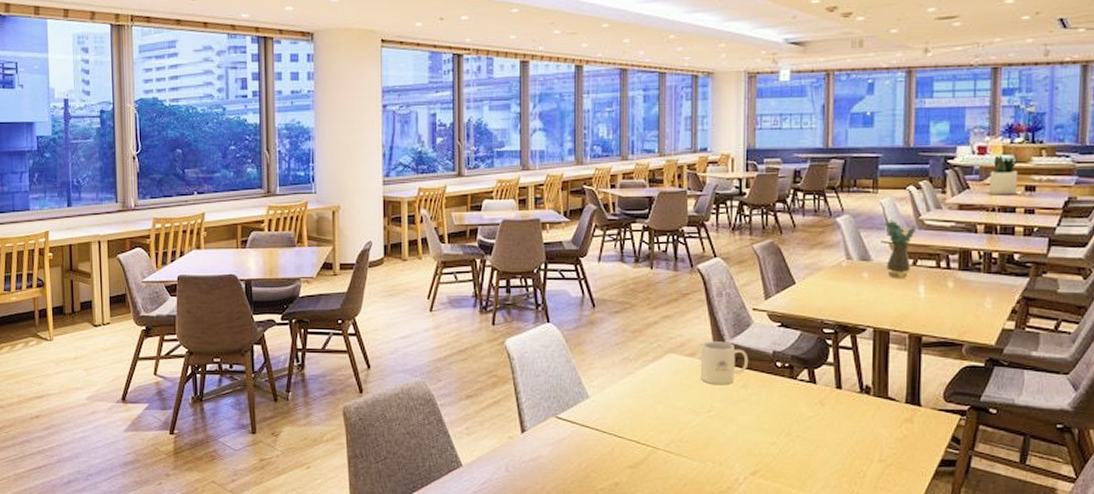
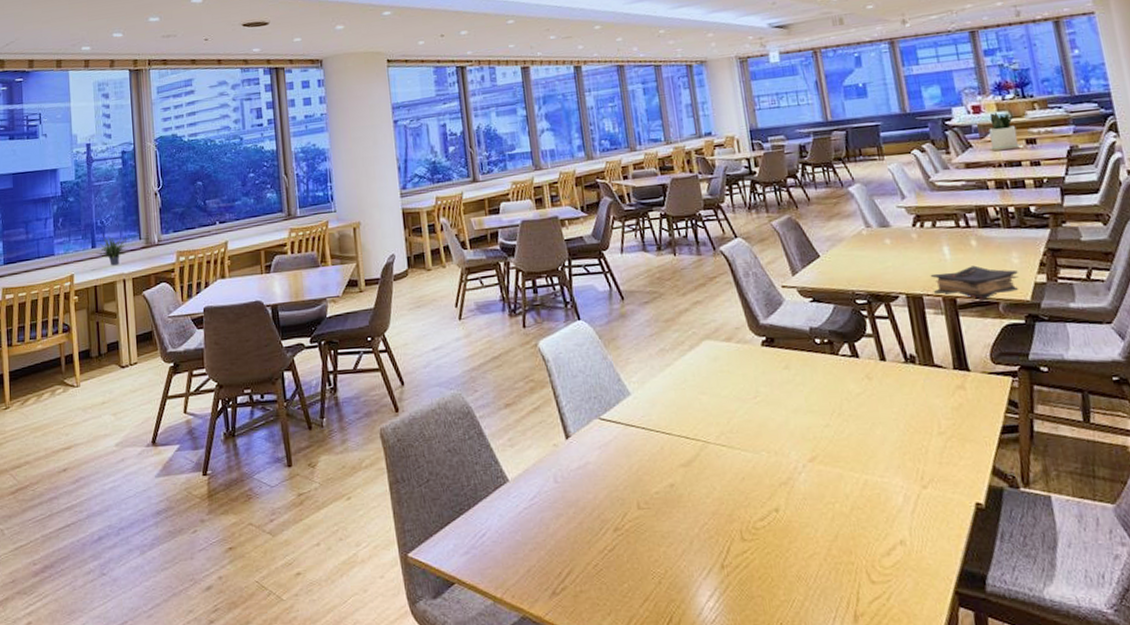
potted plant: none [71,193,104,226] -> present [96,234,128,266]
mug: present [700,341,749,385] -> none [736,323,787,369]
vase: present [885,218,916,279] -> none [896,183,931,243]
book: none [901,306,988,341] -> present [930,265,1019,300]

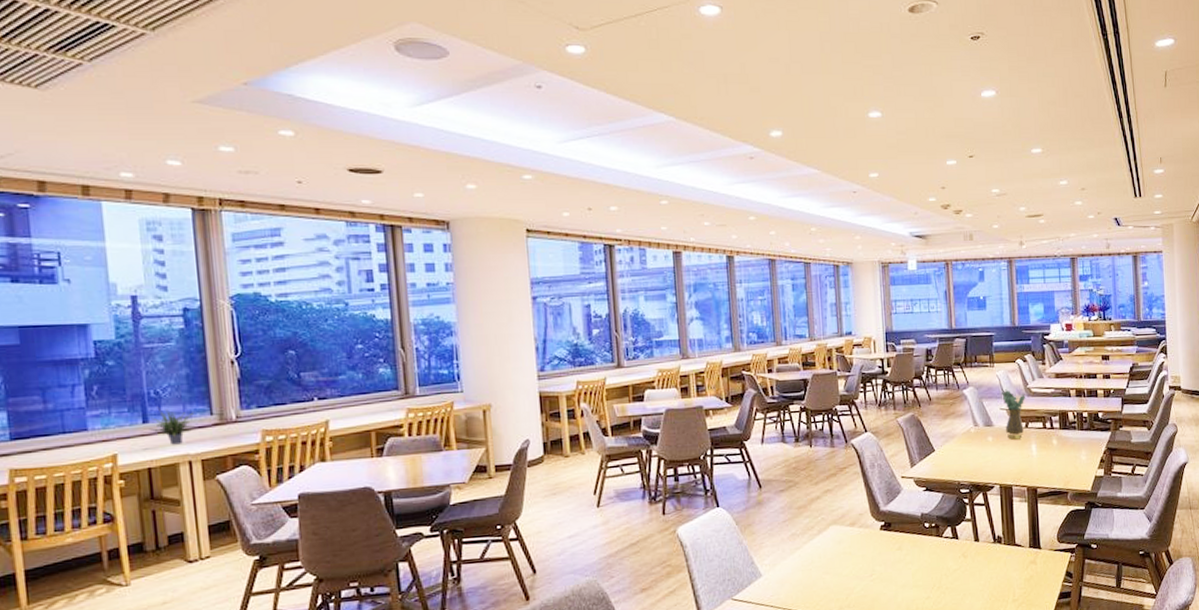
vase: none [896,183,931,243] -> present [1002,388,1025,441]
book: present [930,265,1019,300] -> none [1020,461,1084,490]
planter: present [989,111,1021,151] -> none [1075,331,1098,365]

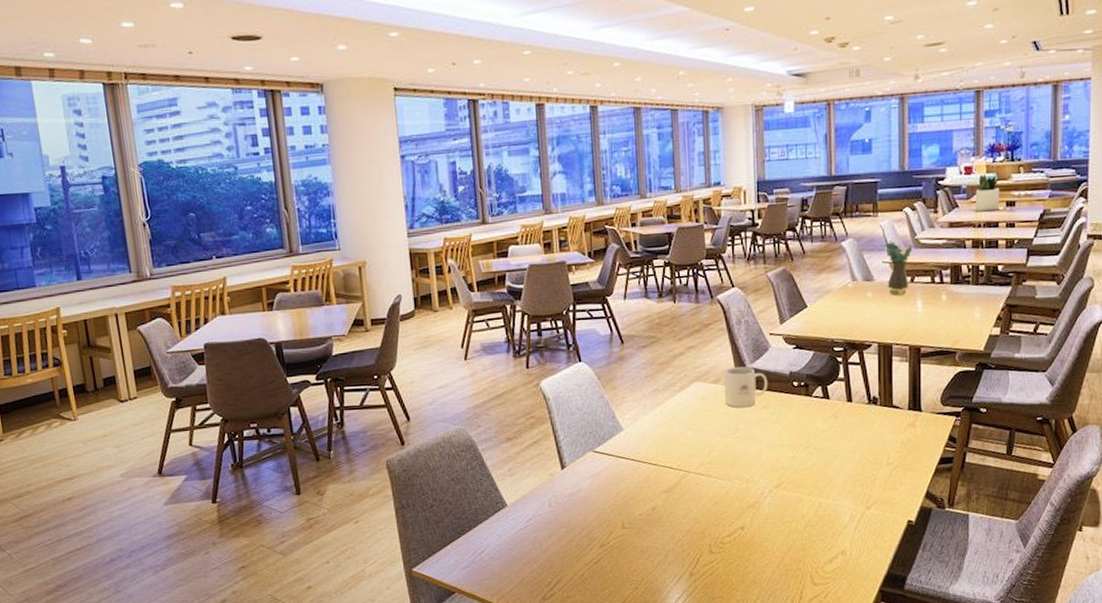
potted plant: present [148,406,195,445] -> none [82,265,118,300]
mug: none [859,509,902,550] -> present [724,367,768,408]
planter: none [1075,331,1098,365] -> present [973,174,1001,212]

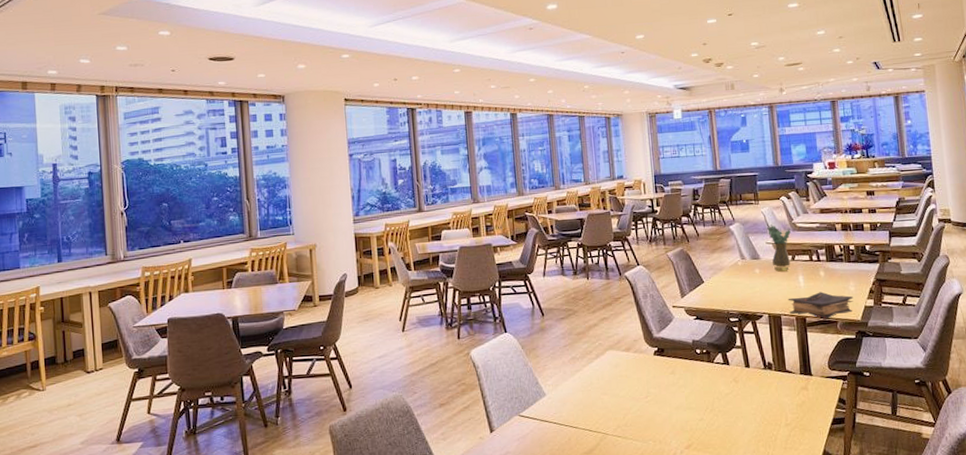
mug: present [724,367,768,408] -> none [634,336,674,374]
book: none [902,318,977,350] -> present [788,292,853,320]
planter: present [973,174,1001,212] -> none [839,168,863,200]

